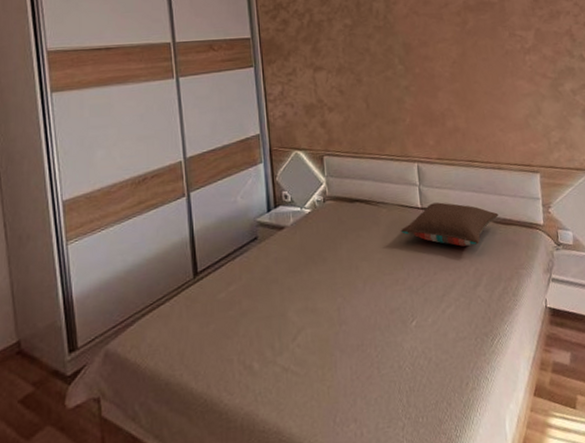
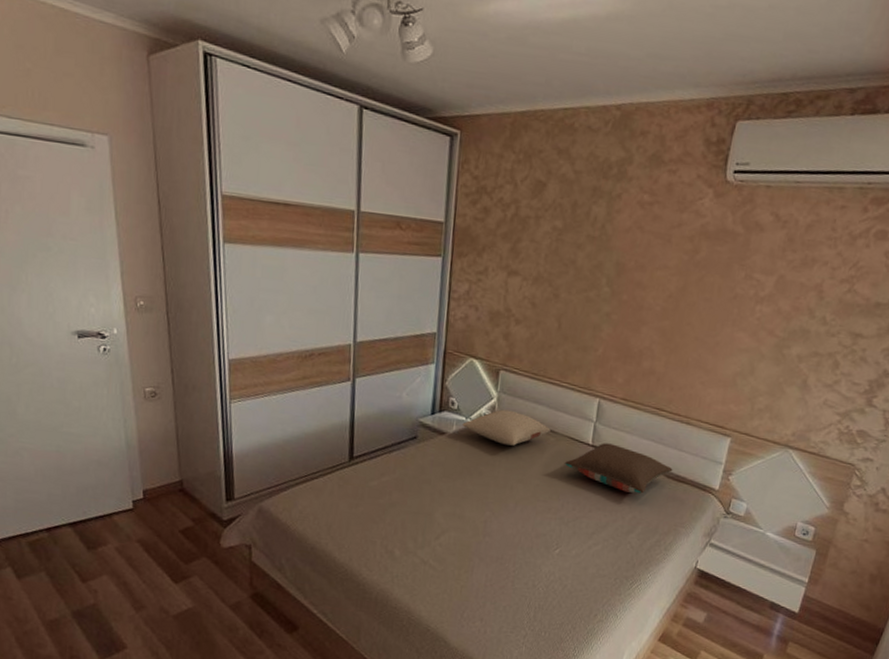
pillow: none [298,191,381,226] -> present [462,409,551,446]

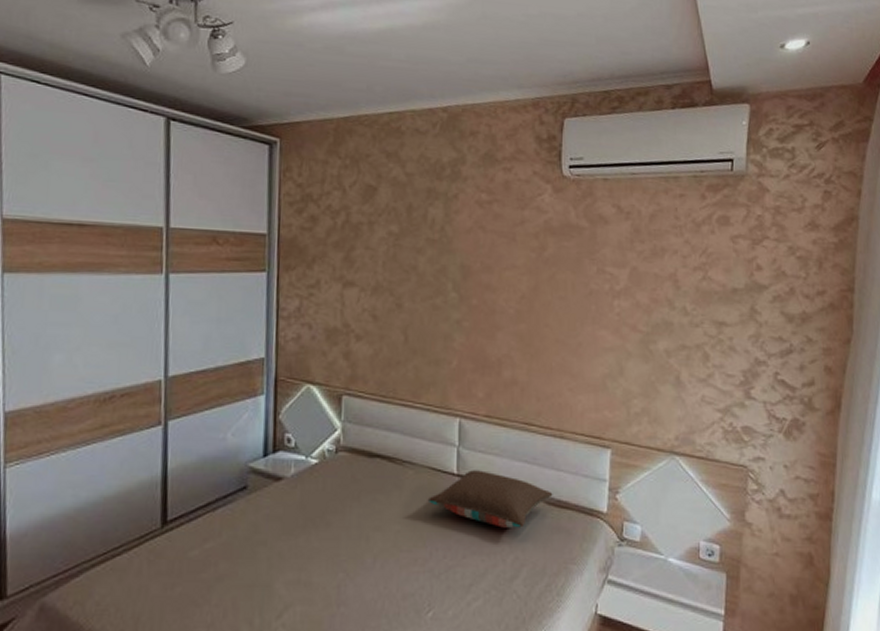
pillow: present [462,409,551,446] -> none [302,442,408,485]

